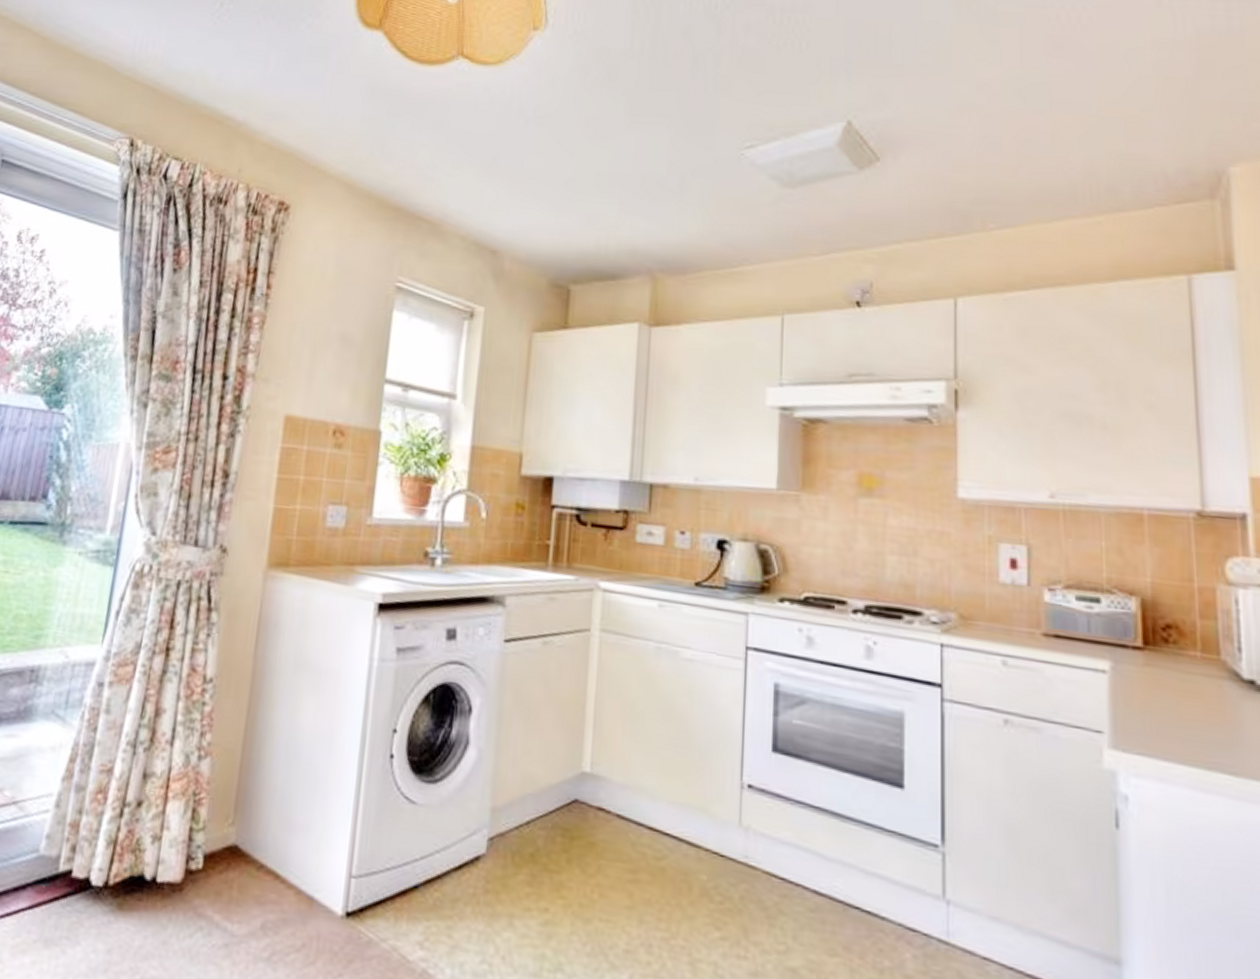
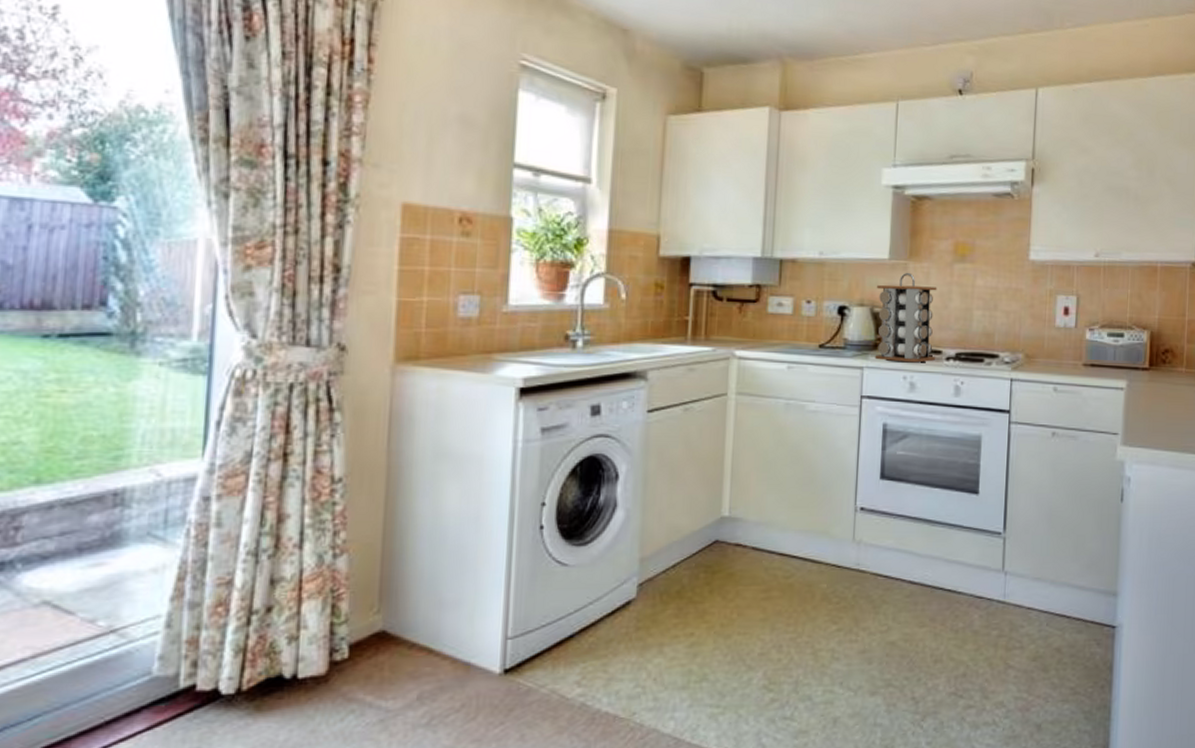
spice rack: none [762,505,840,615] -> present [875,272,937,364]

